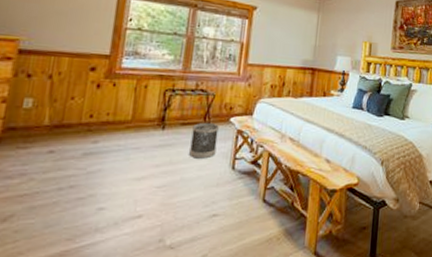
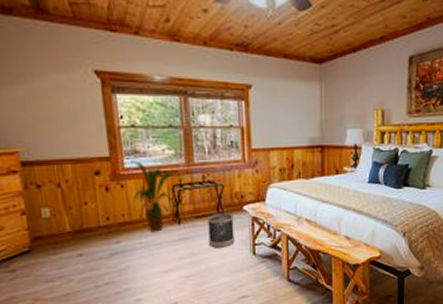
house plant: none [121,61,175,135] -> present [130,161,181,232]

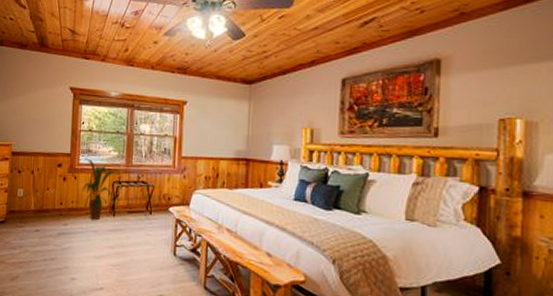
wastebasket: present [207,212,235,248] -> none [136,211,160,244]

